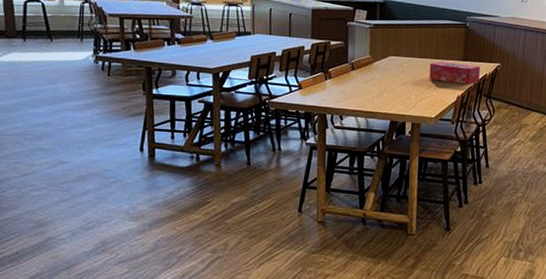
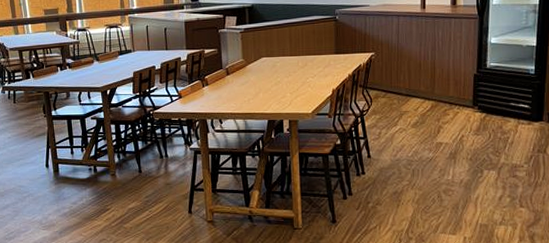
tissue box: present [429,61,480,85] -> none [302,56,354,77]

